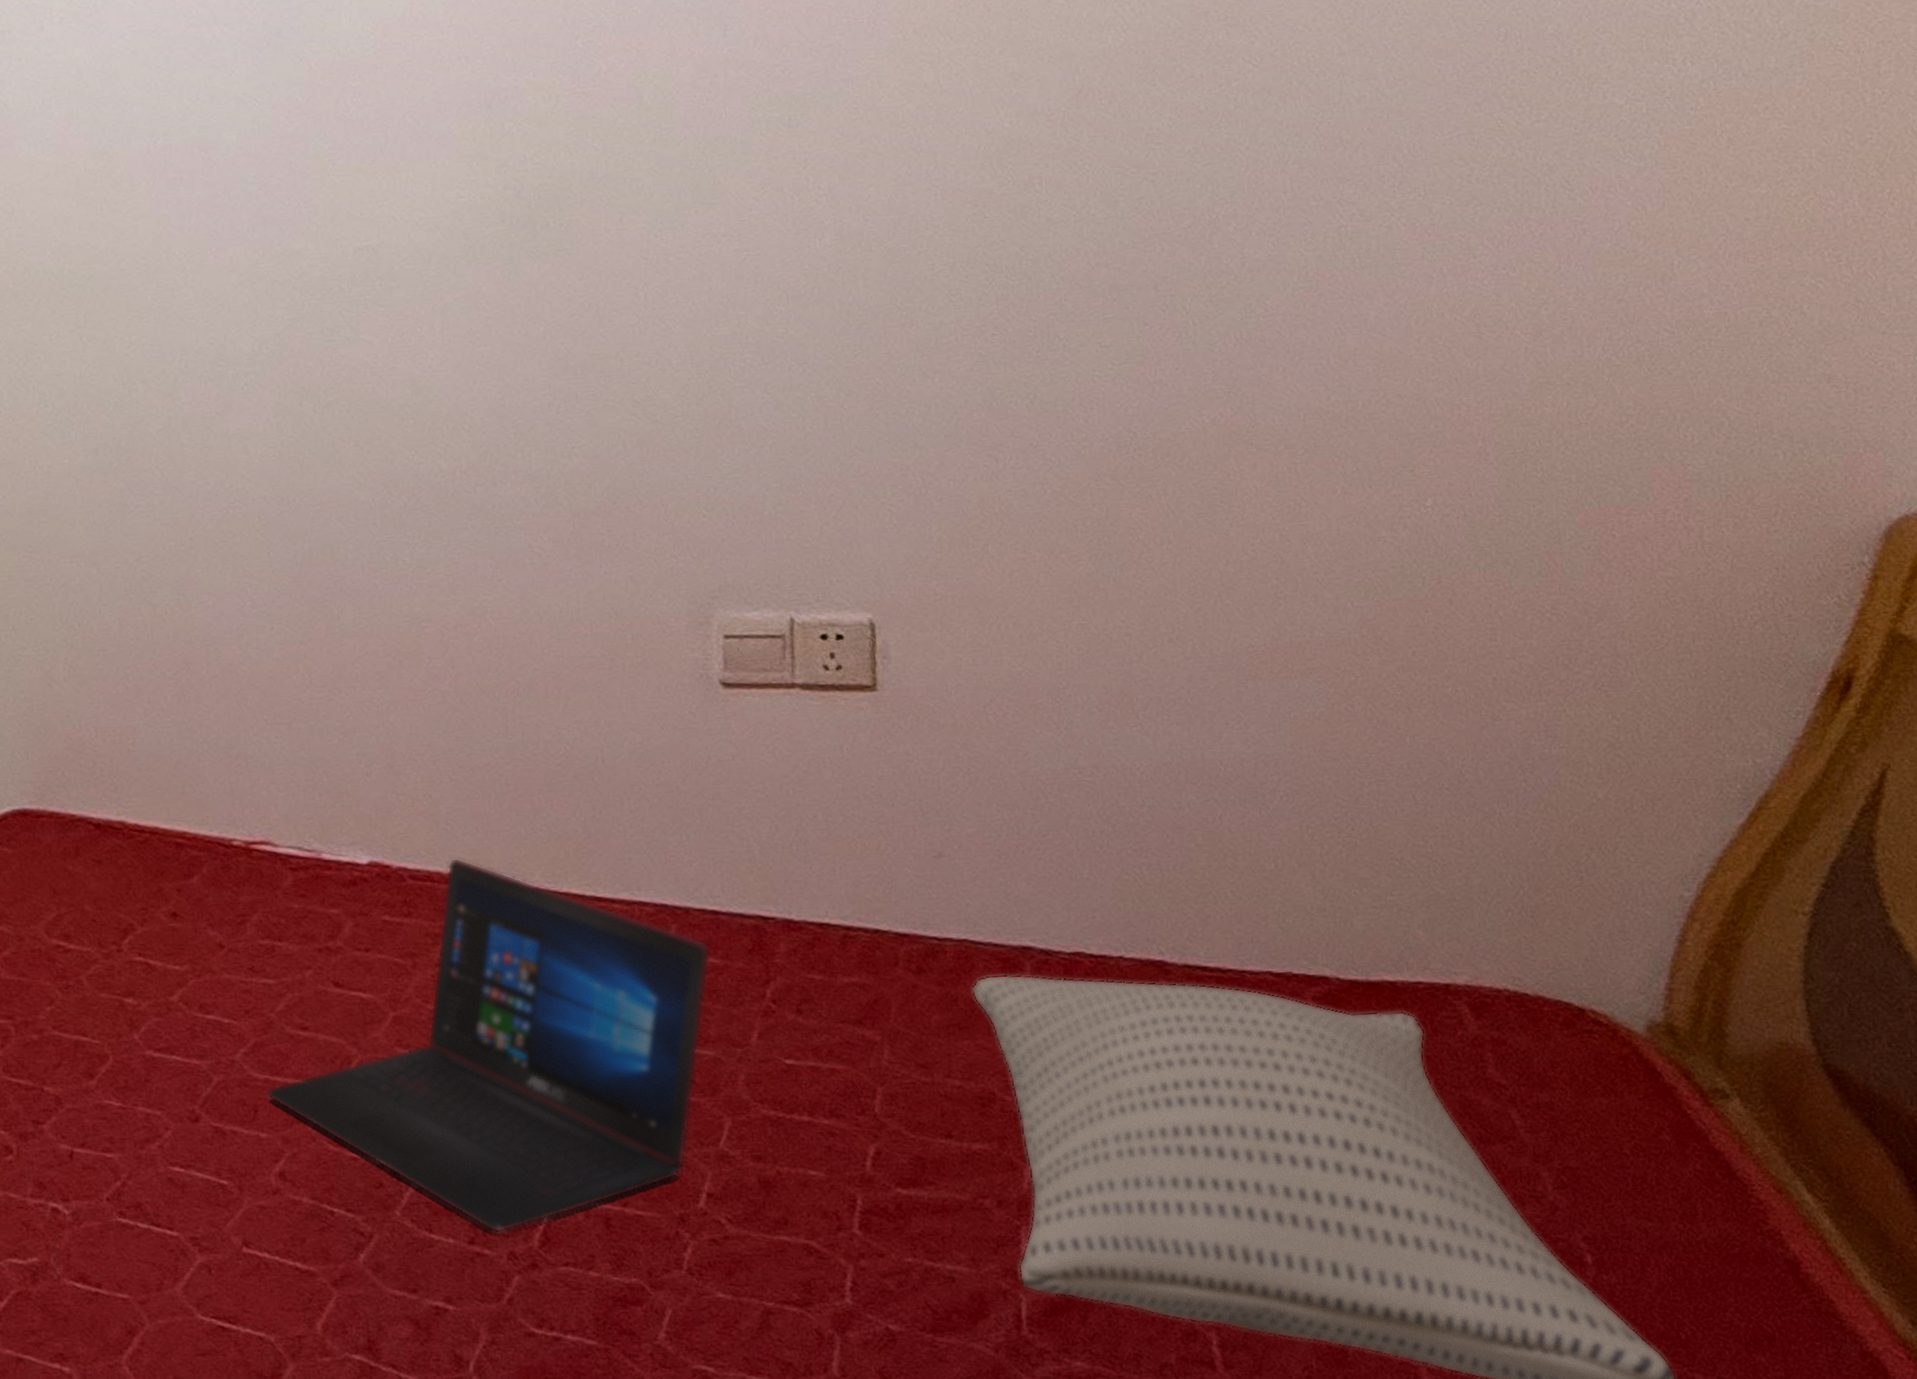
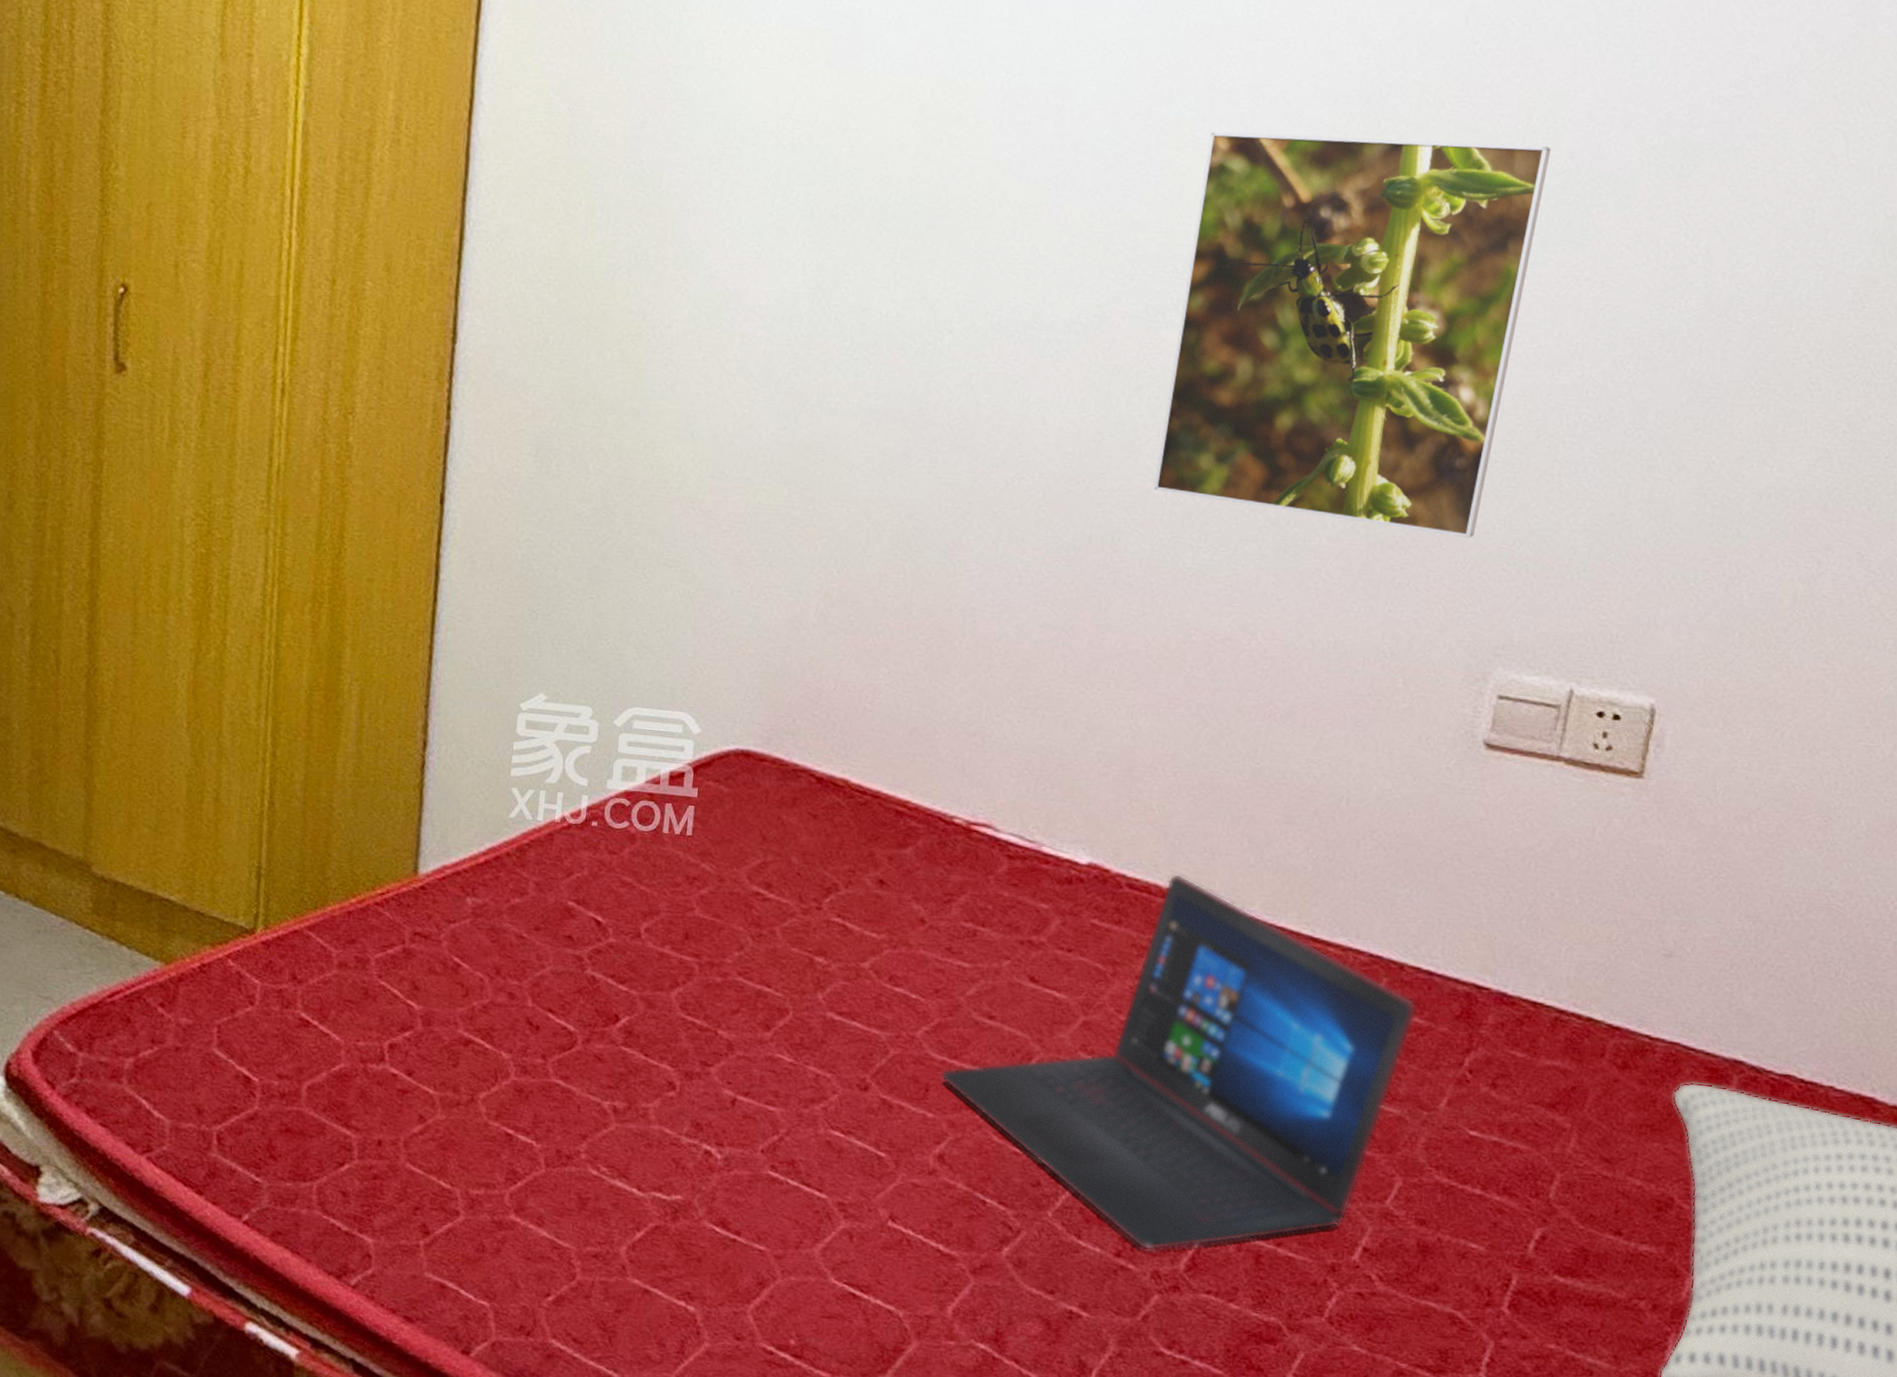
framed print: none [349,119,670,498] -> present [1153,131,1551,539]

